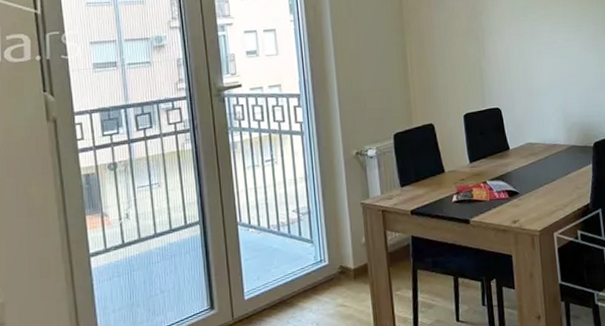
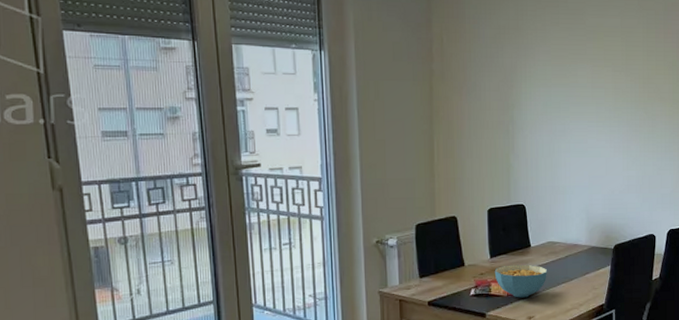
cereal bowl: none [475,167,529,202] -> present [494,264,548,298]

